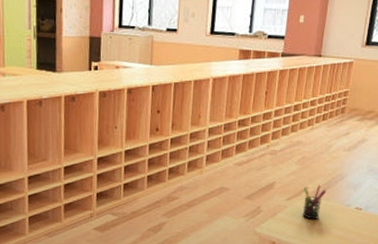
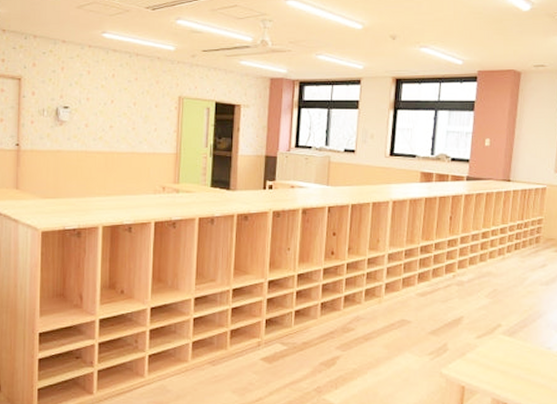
pen holder: present [303,185,327,220] -> none [496,322,523,364]

